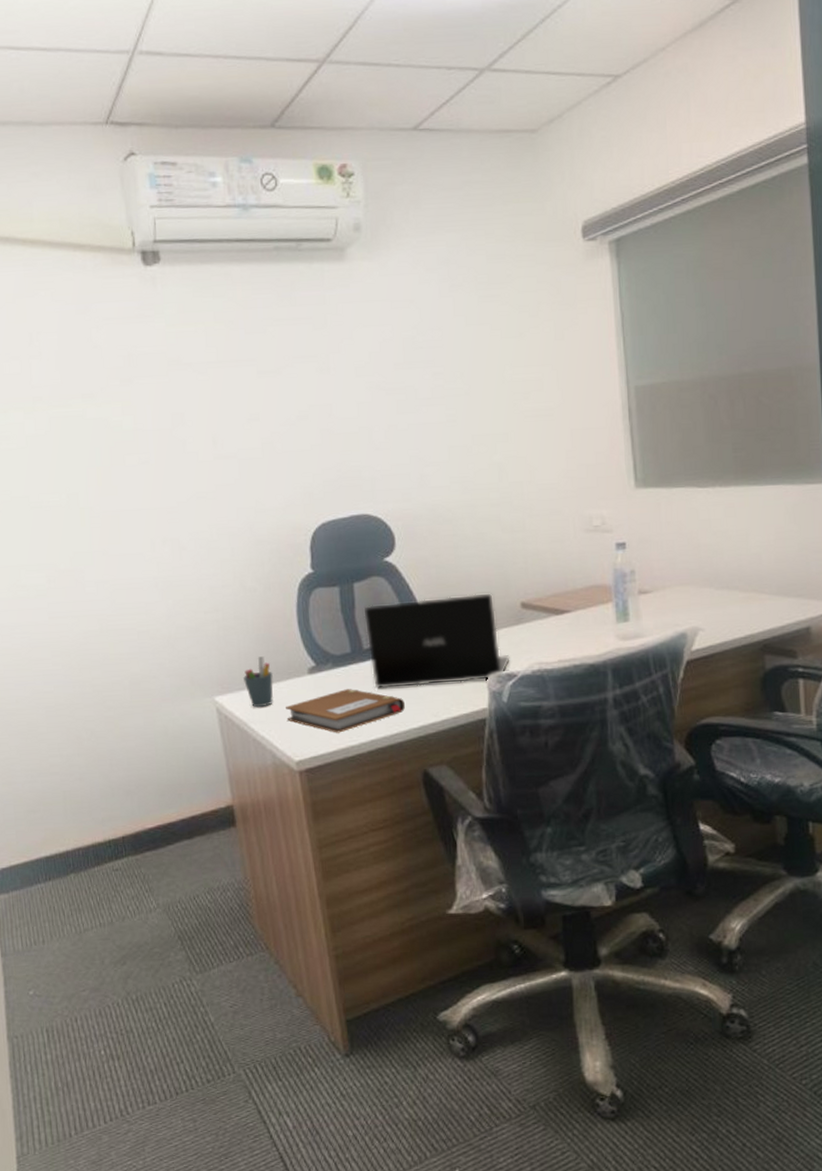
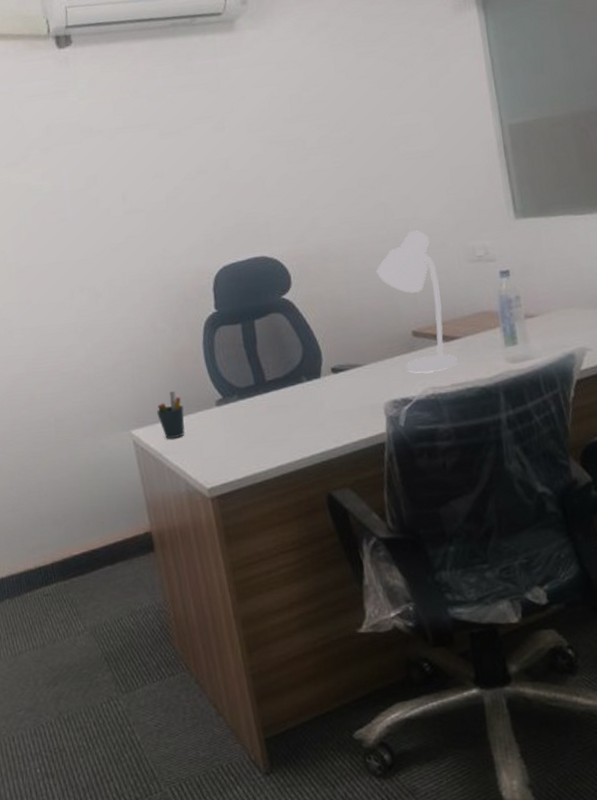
notebook: present [286,689,405,733] -> none [196,418,307,461]
laptop: present [364,593,510,690] -> none [265,323,405,418]
desk lamp: none [487,495,566,647] -> present [377,230,457,373]

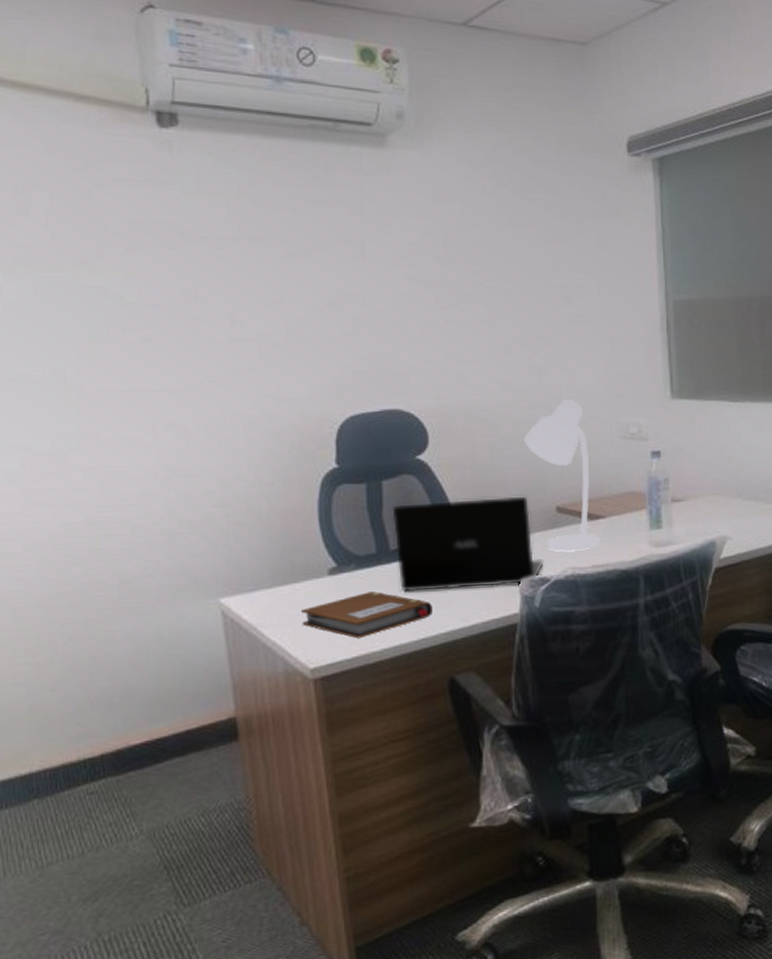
pen holder: present [156,391,185,439] -> none [253,555,288,611]
notebook: none [196,418,307,461] -> present [301,591,432,639]
laptop: none [265,323,405,418] -> present [392,496,544,593]

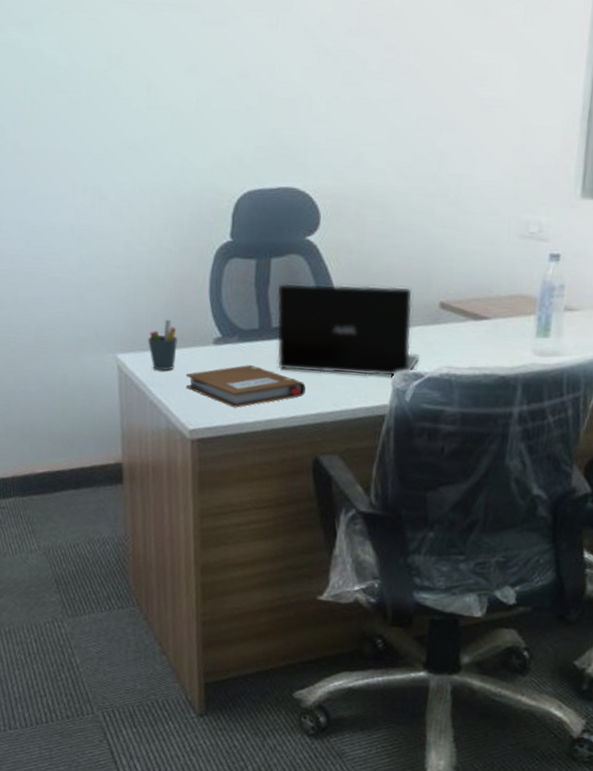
pen holder: none [253,555,288,611] -> present [147,320,178,372]
desk lamp: present [524,400,600,551] -> none [416,190,482,350]

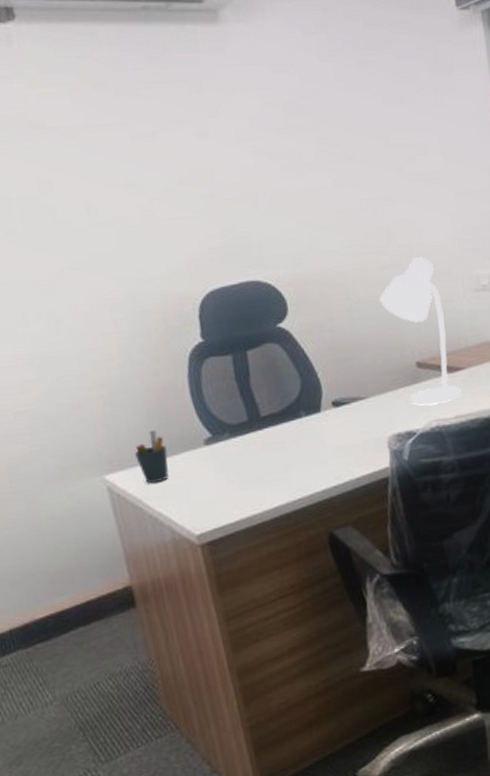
notebook: present [185,365,306,408] -> none [182,457,307,504]
laptop: present [277,283,420,377] -> none [260,354,409,456]
desk lamp: none [416,190,482,350] -> present [379,257,461,406]

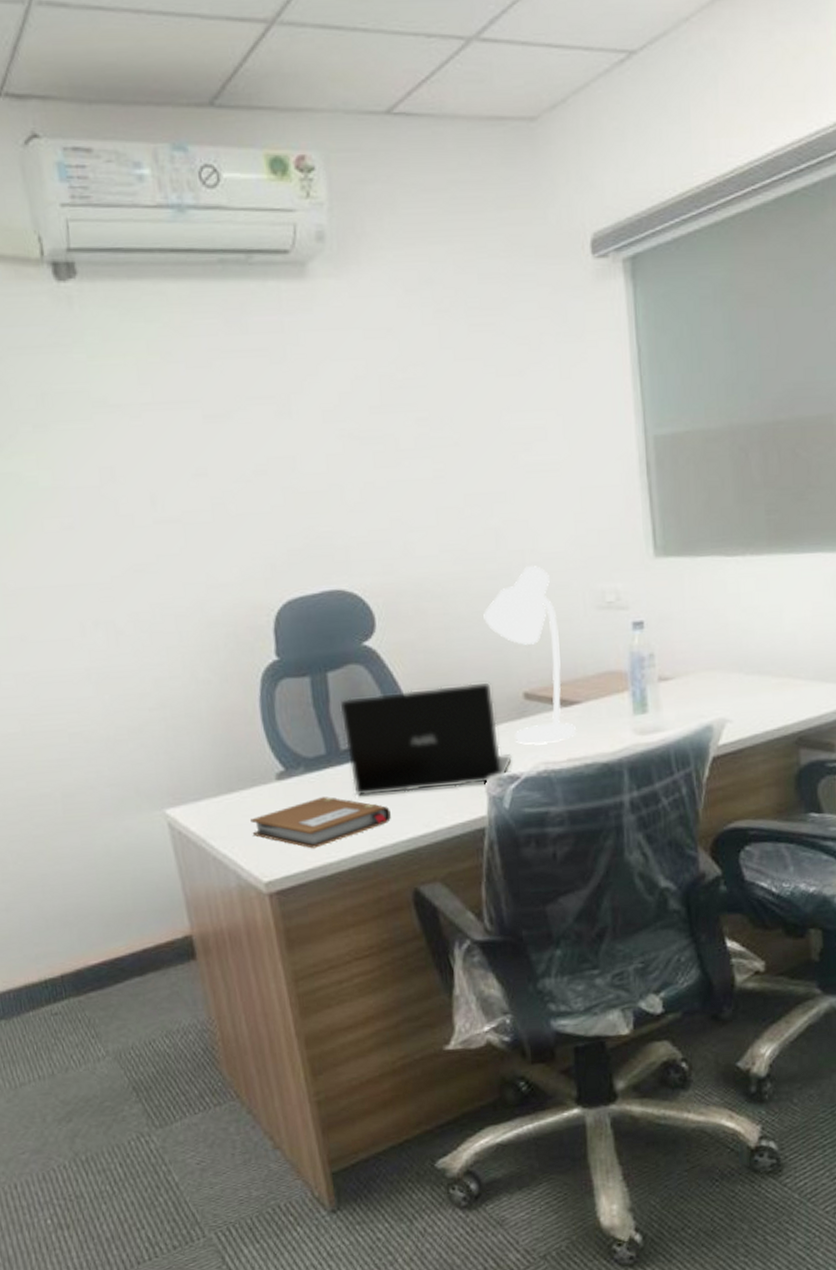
pen holder: present [134,430,169,484] -> none [198,761,236,821]
notebook: none [182,457,307,504] -> present [250,797,391,849]
laptop: none [260,354,409,456] -> present [340,682,512,797]

